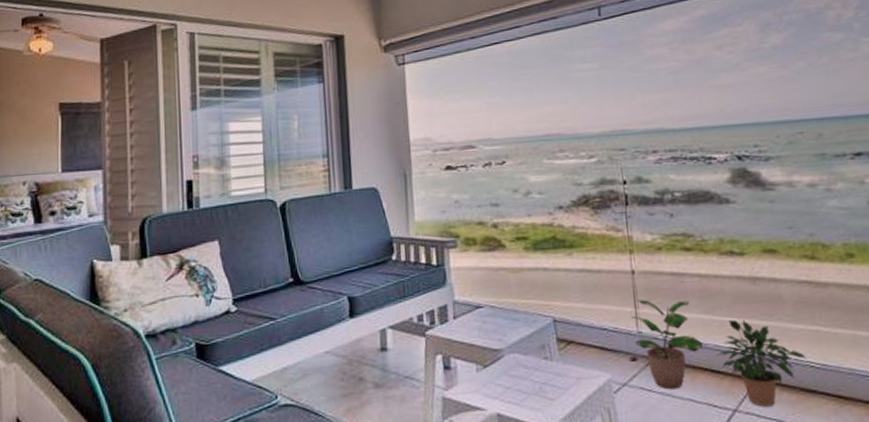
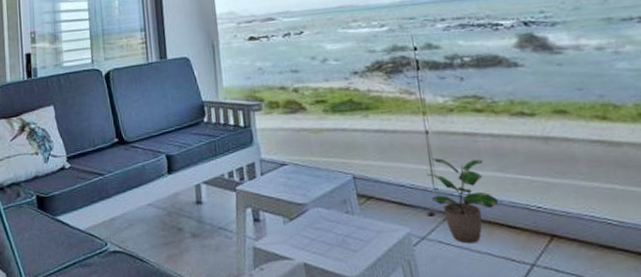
potted plant: present [716,319,807,407] -> none [512,177,603,262]

